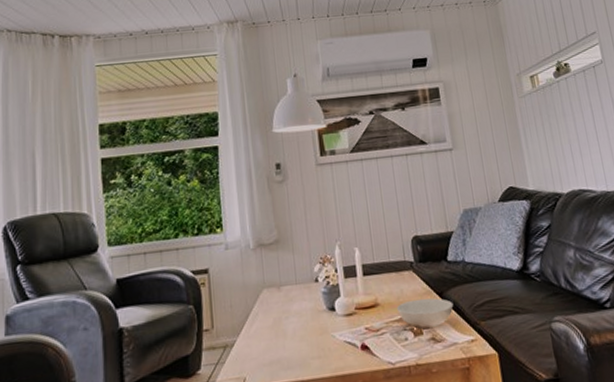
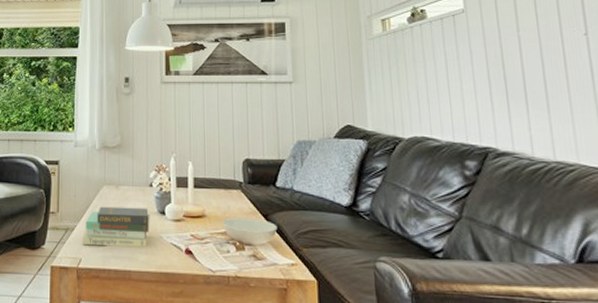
books: none [244,306,320,362] -> present [82,206,150,247]

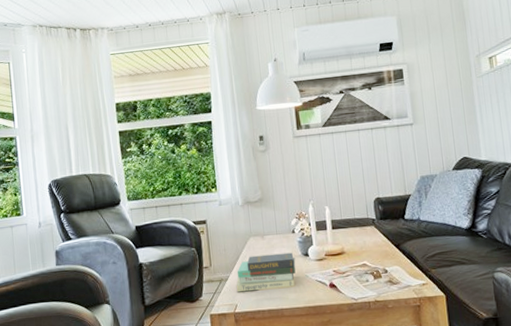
bowl: present [222,217,278,247] -> none [359,249,409,274]

